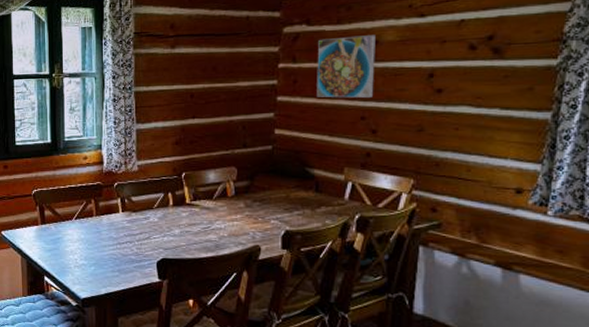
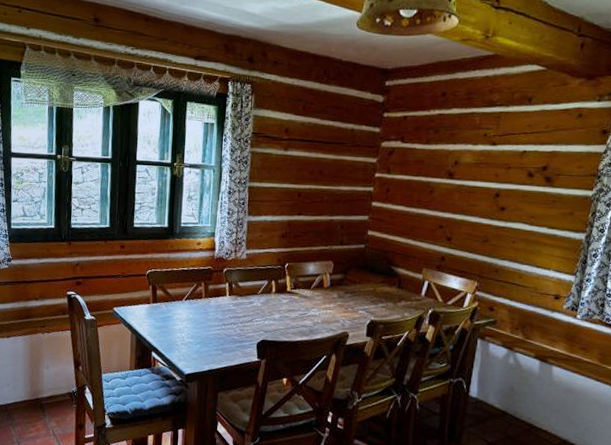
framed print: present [317,35,375,99] -> none [405,155,456,211]

